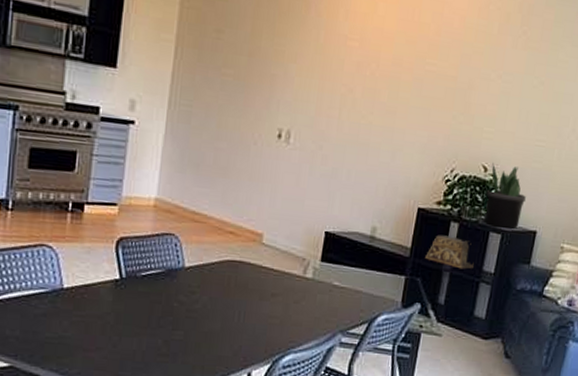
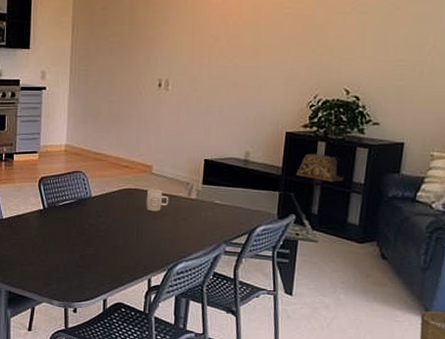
mug: none [251,263,280,291] -> present [146,189,169,212]
planter: present [484,162,526,229] -> none [350,85,390,143]

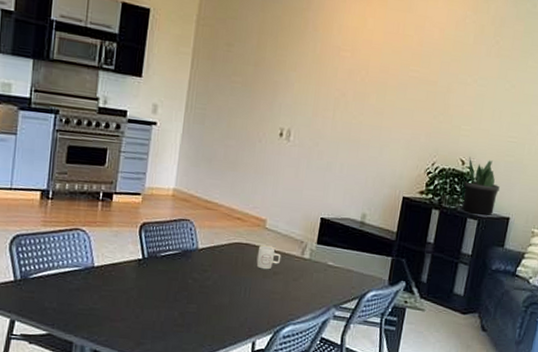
decorative box: present [296,154,344,182] -> none [409,220,453,252]
planter: none [350,85,390,143] -> present [462,156,500,216]

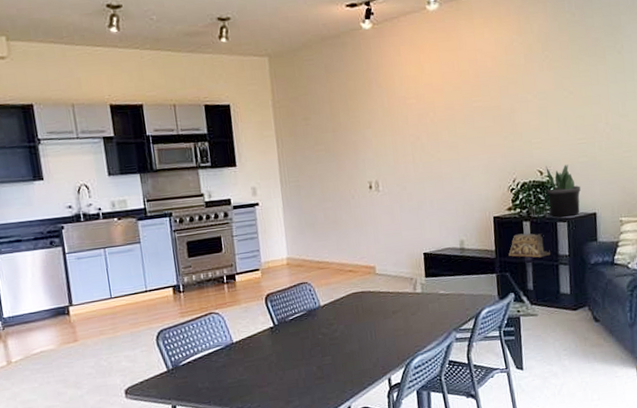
mug: present [256,245,281,270] -> none [373,289,397,312]
decorative box: none [409,220,453,252] -> present [508,233,550,258]

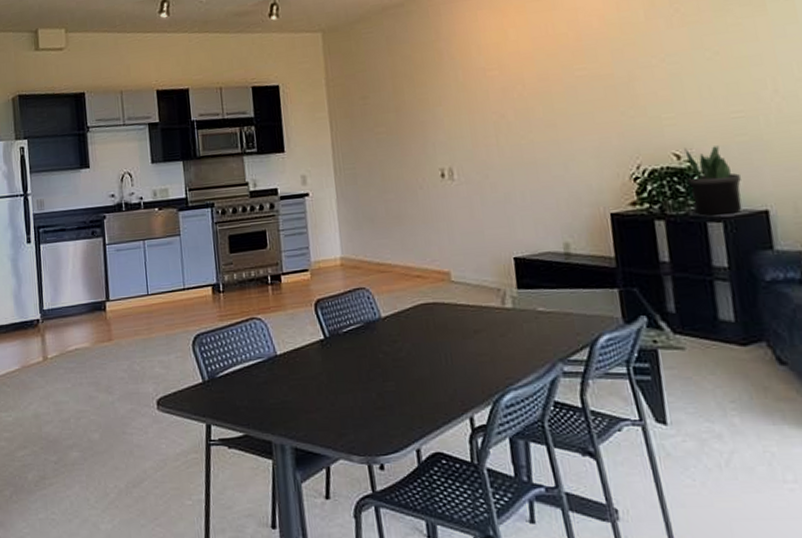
decorative box: present [508,233,550,258] -> none [635,236,700,270]

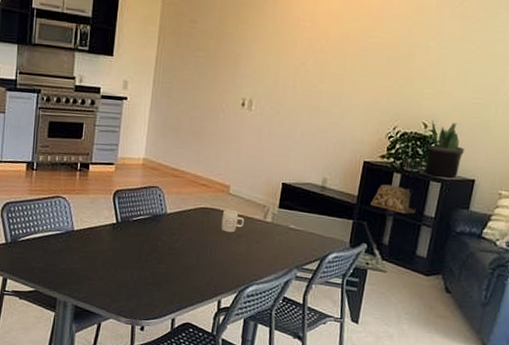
mug: none [448,301,479,330] -> present [221,210,245,233]
decorative box: none [635,236,700,270] -> present [370,184,416,215]

